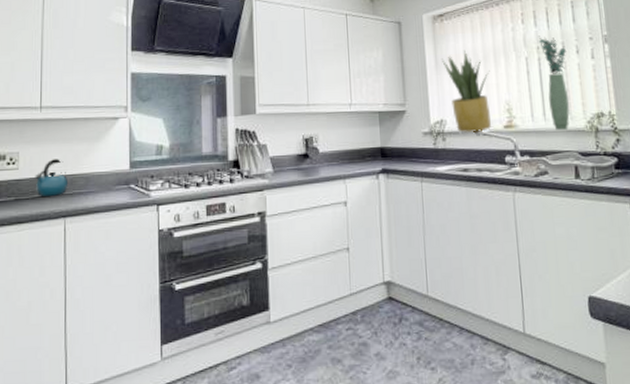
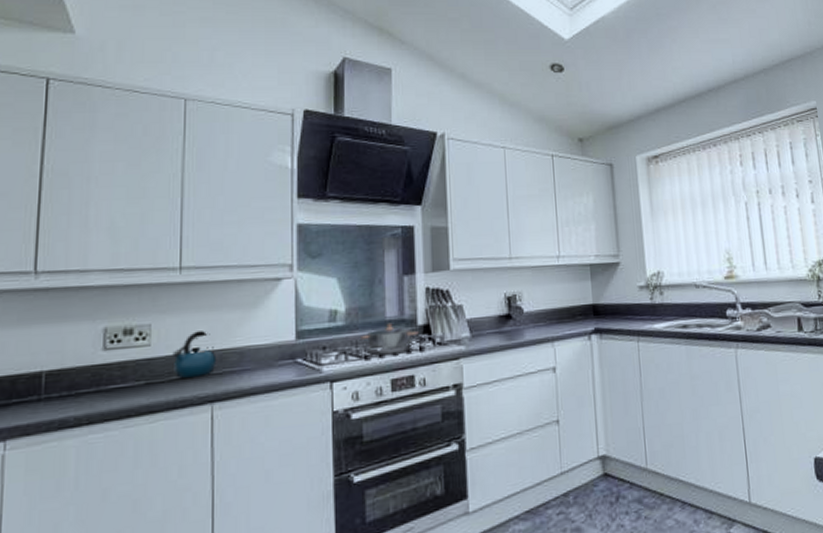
cooking pot: none [180,157,230,185] -> present [359,323,419,356]
planter: present [442,50,491,133] -> none [658,194,711,286]
vase: present [538,35,570,131] -> none [757,179,791,281]

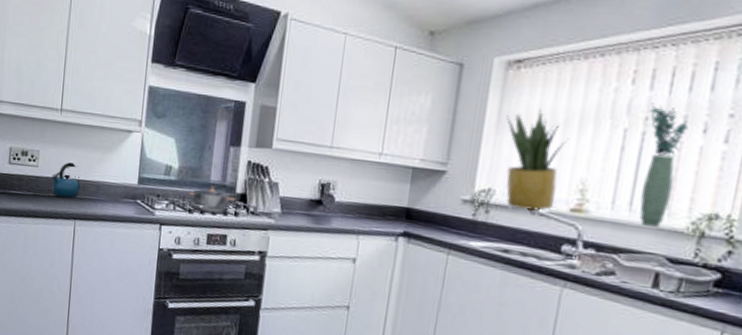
planter: none [658,194,711,286] -> present [506,108,569,211]
vase: none [757,179,791,281] -> present [639,102,689,229]

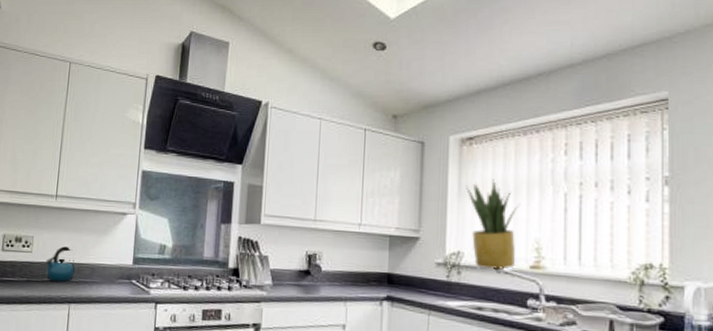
cooking pot: present [186,185,236,215] -> none [181,262,229,290]
vase: present [639,102,689,229] -> none [582,170,616,280]

